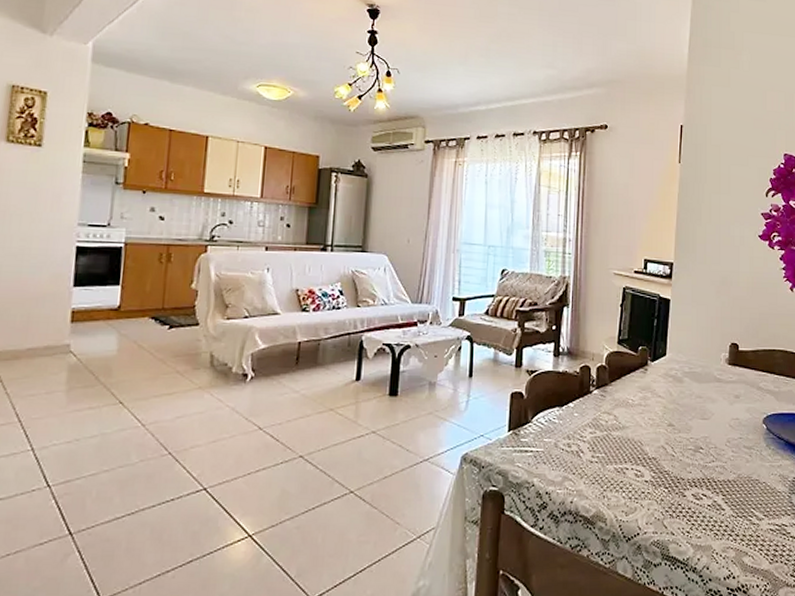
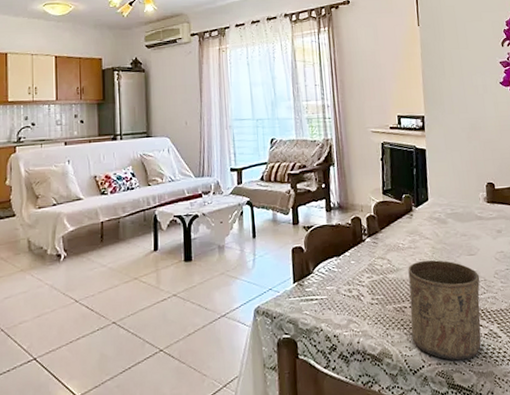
cup: none [630,420,710,531] -> present [408,260,482,361]

